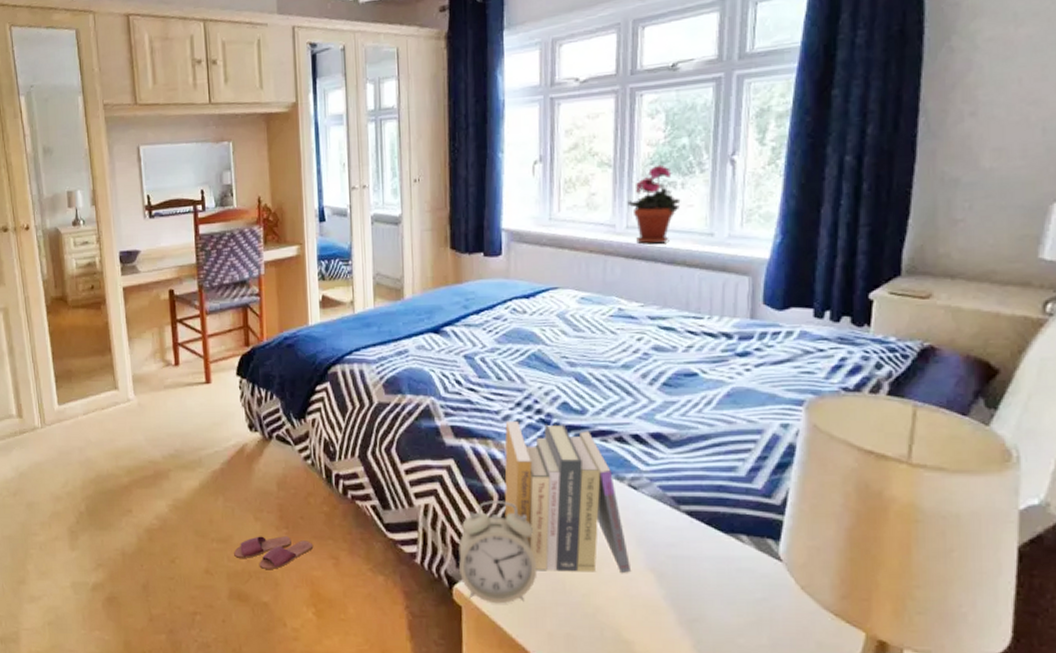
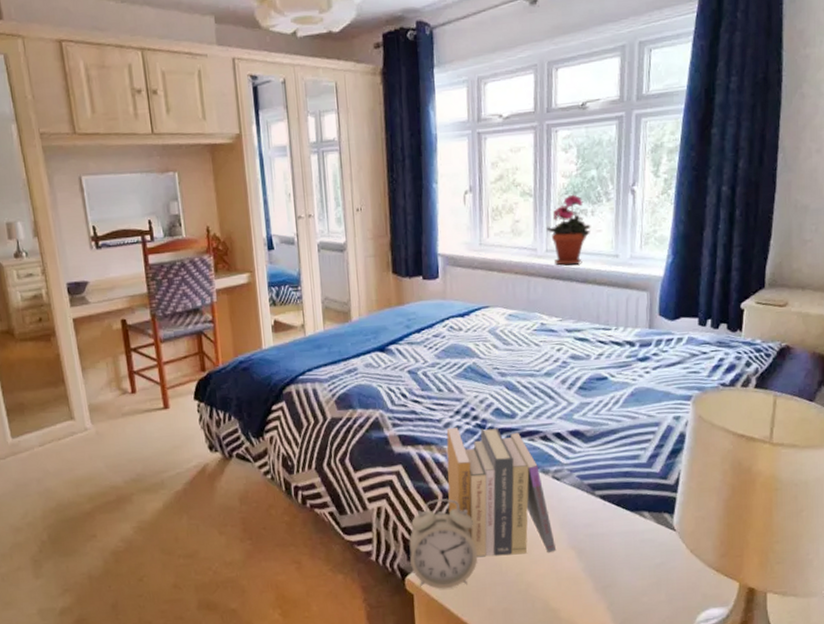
slippers: present [234,536,314,569] -> none [201,546,277,579]

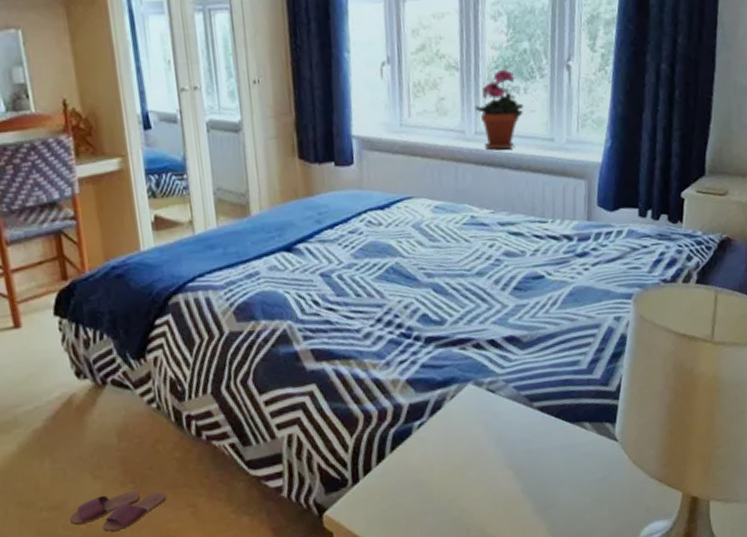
slippers: none [201,546,277,579] -> present [70,491,167,532]
alarm clock: present [409,498,478,589] -> none [326,420,406,524]
books: present [446,427,557,558] -> none [366,336,493,485]

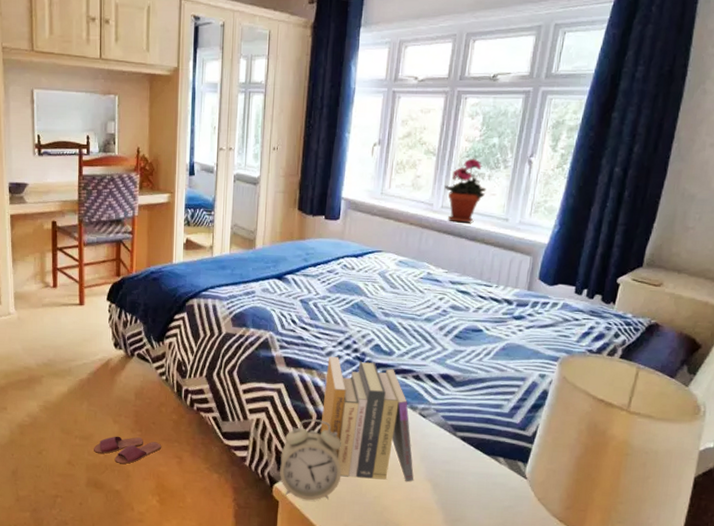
alarm clock: none [326,420,406,524] -> present [280,419,342,501]
books: none [366,336,493,485] -> present [320,356,414,482]

